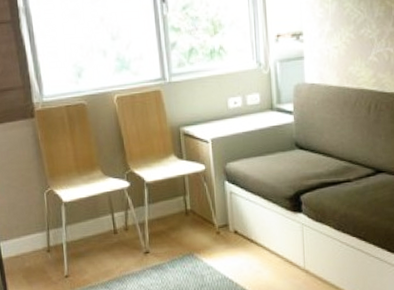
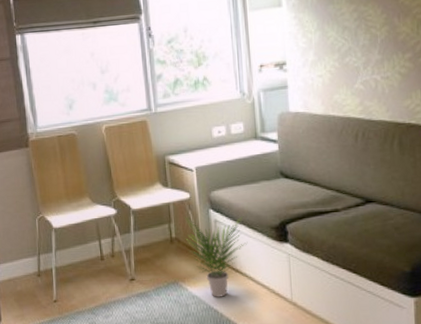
potted plant: none [199,187,263,268] -> present [184,216,248,297]

